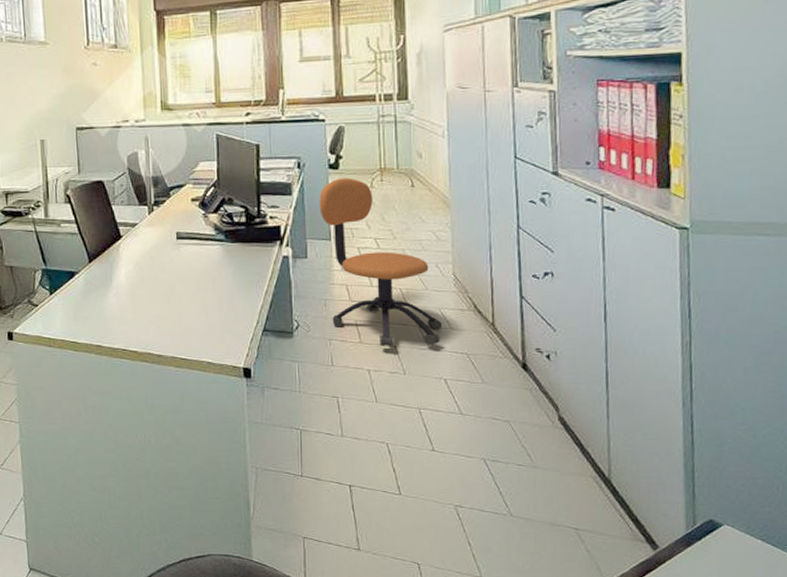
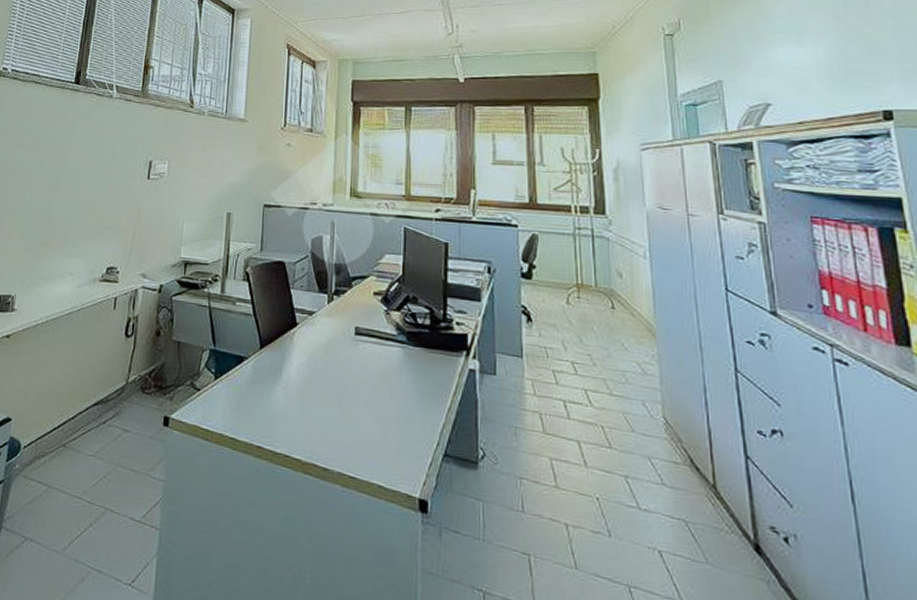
office chair: present [319,177,443,347] -> none [510,289,654,503]

